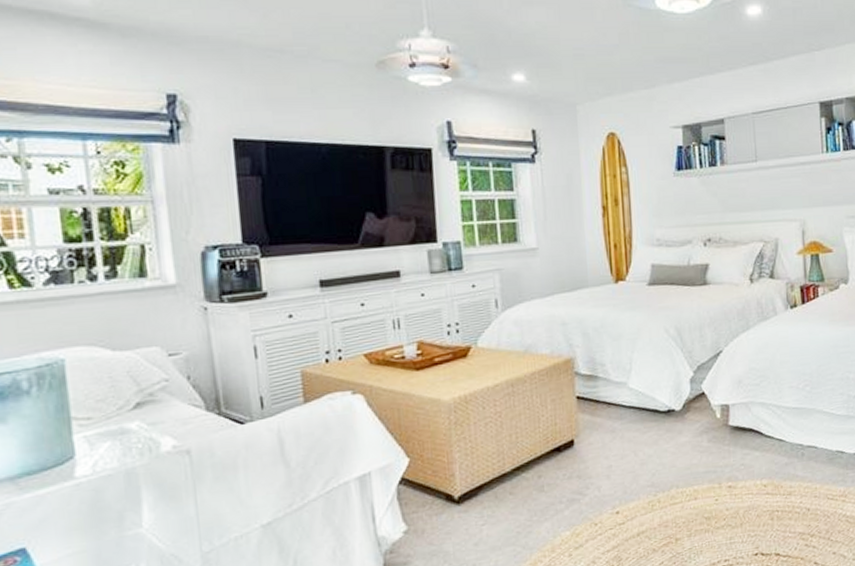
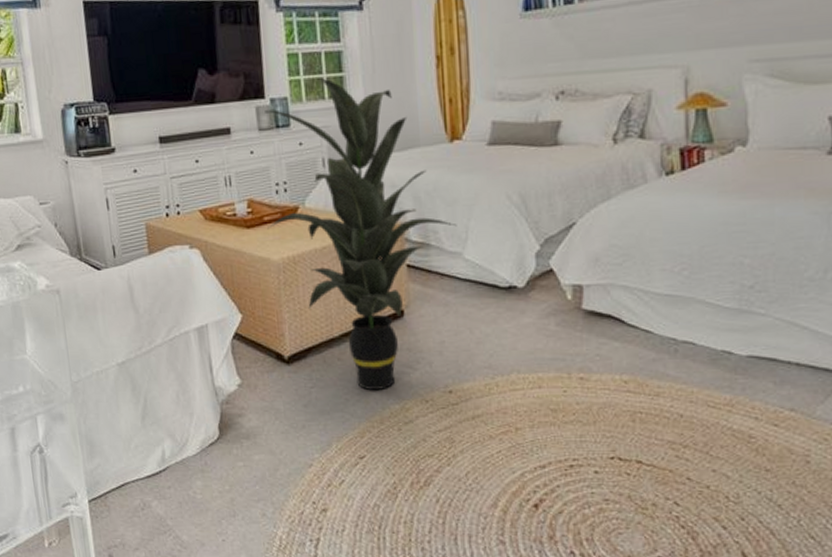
indoor plant: none [437,224,622,520] -> present [265,78,457,390]

